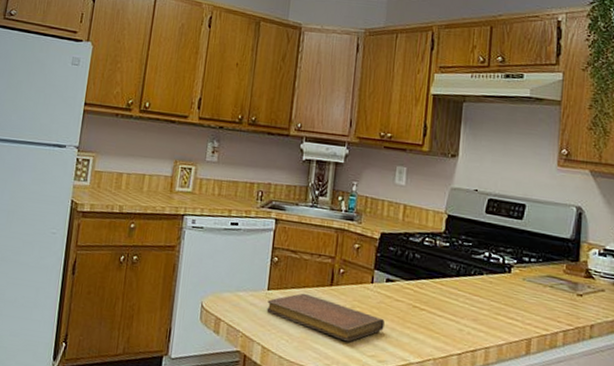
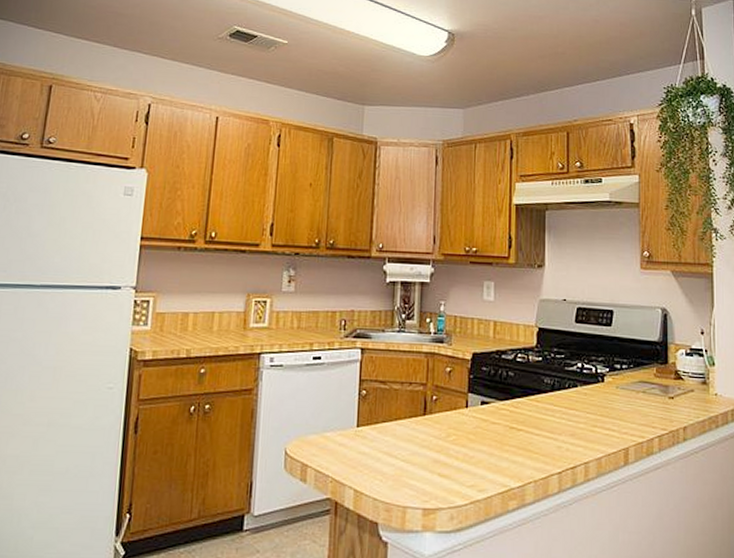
notebook: present [266,293,385,342] -> none [357,426,482,474]

